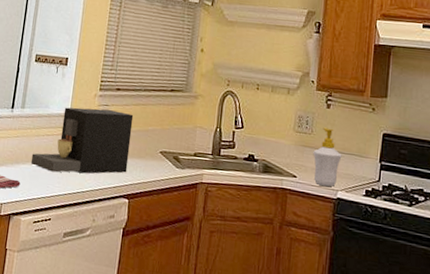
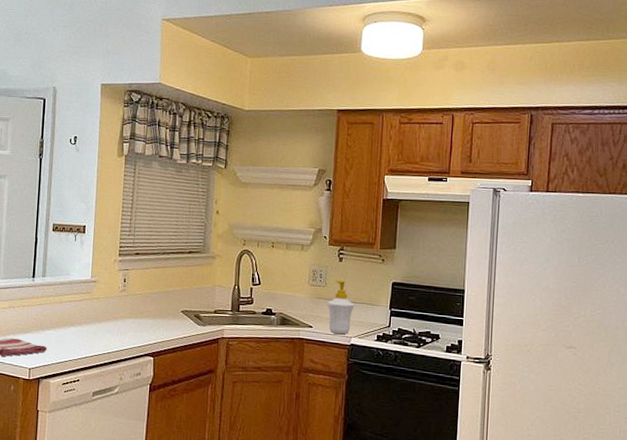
coffee maker: present [30,107,134,174] -> none [55,273,154,336]

